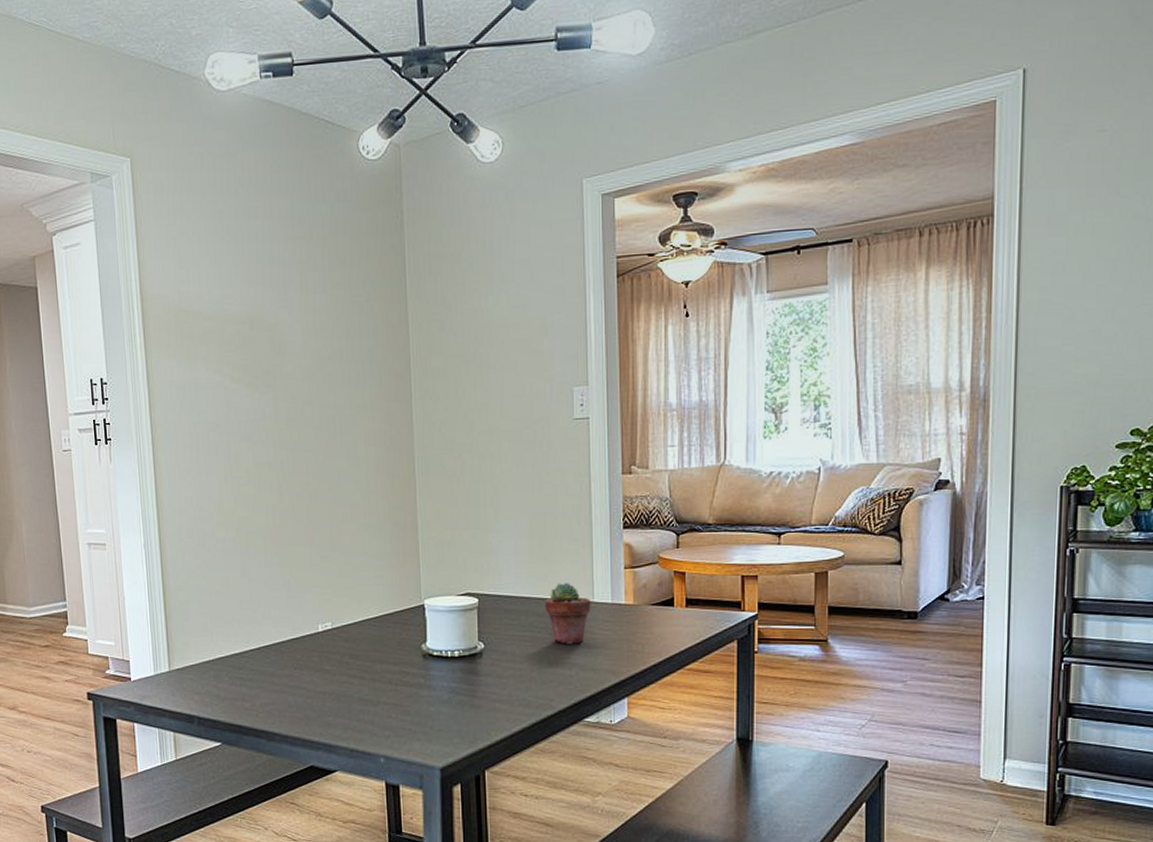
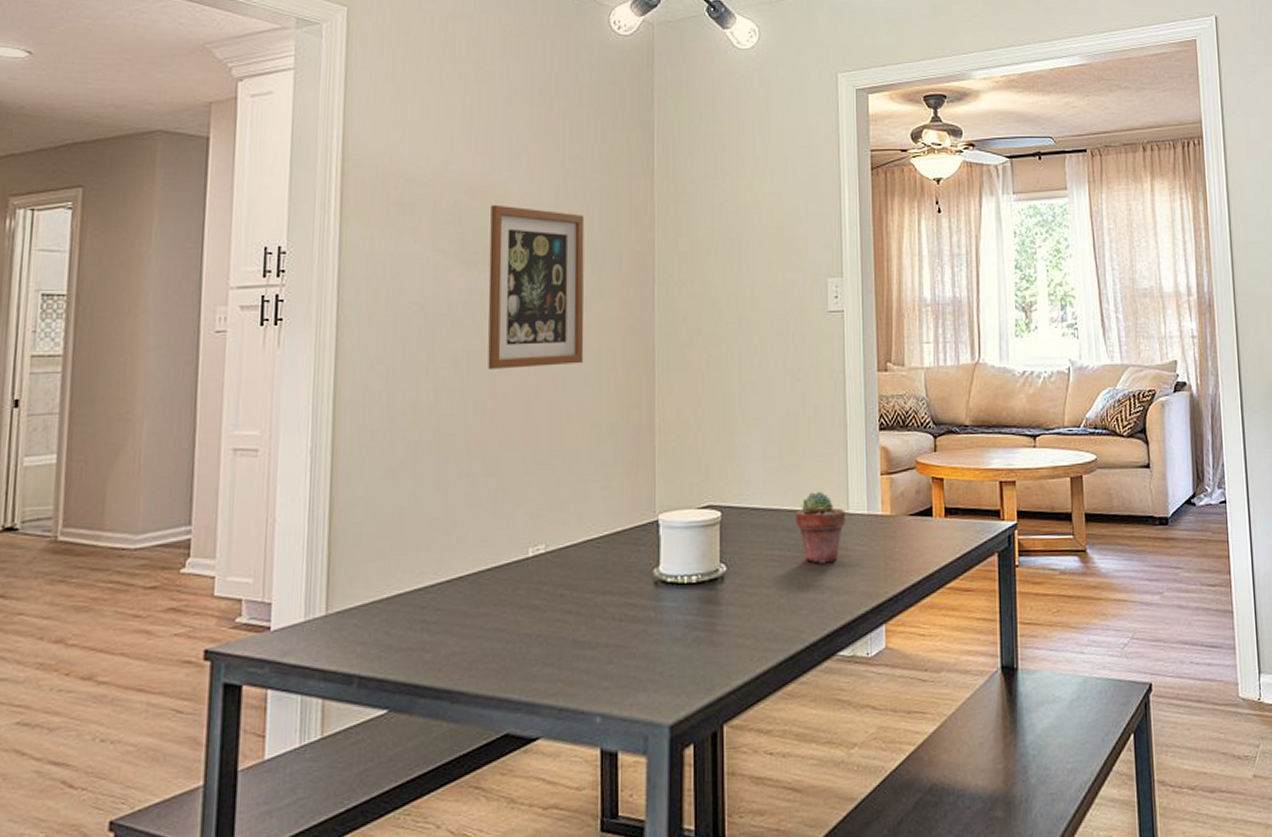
wall art: none [266,332,354,478] -> present [488,204,585,369]

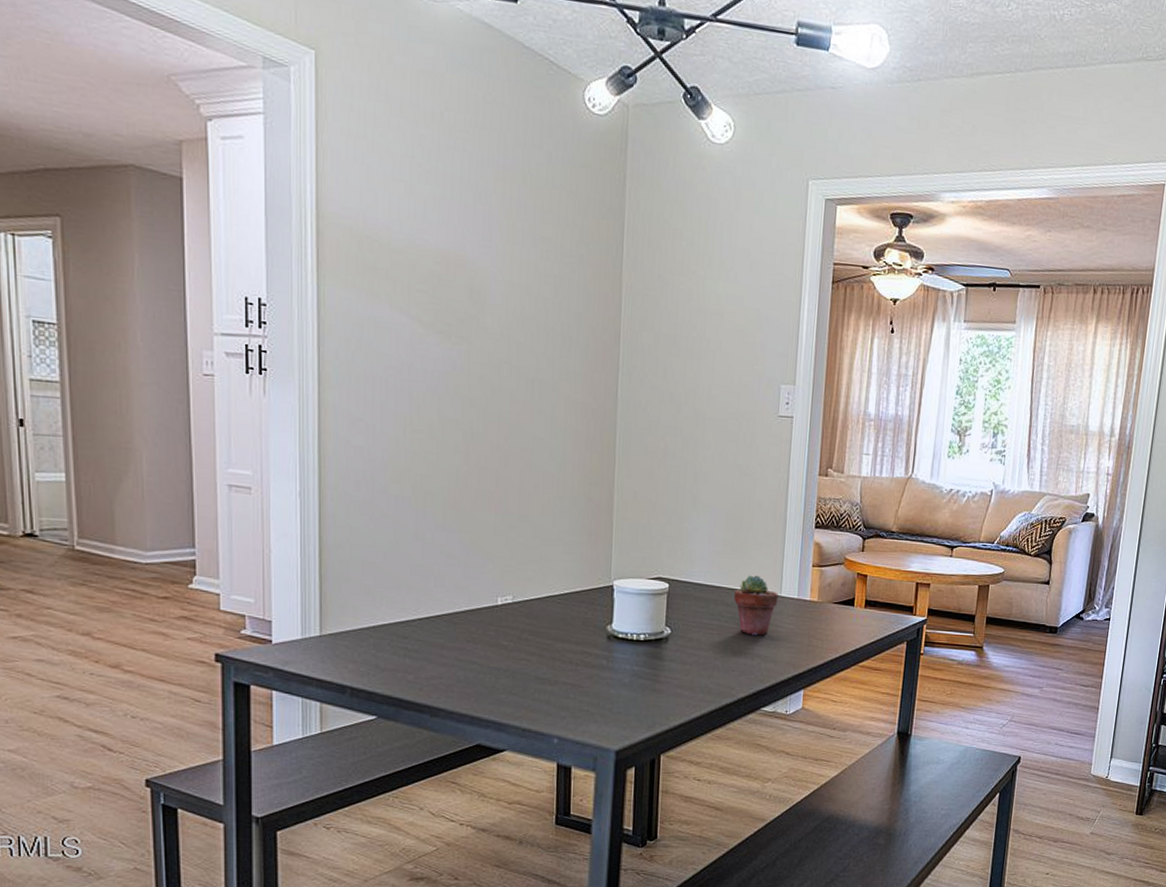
wall art: present [488,204,585,369] -> none [461,278,554,441]

